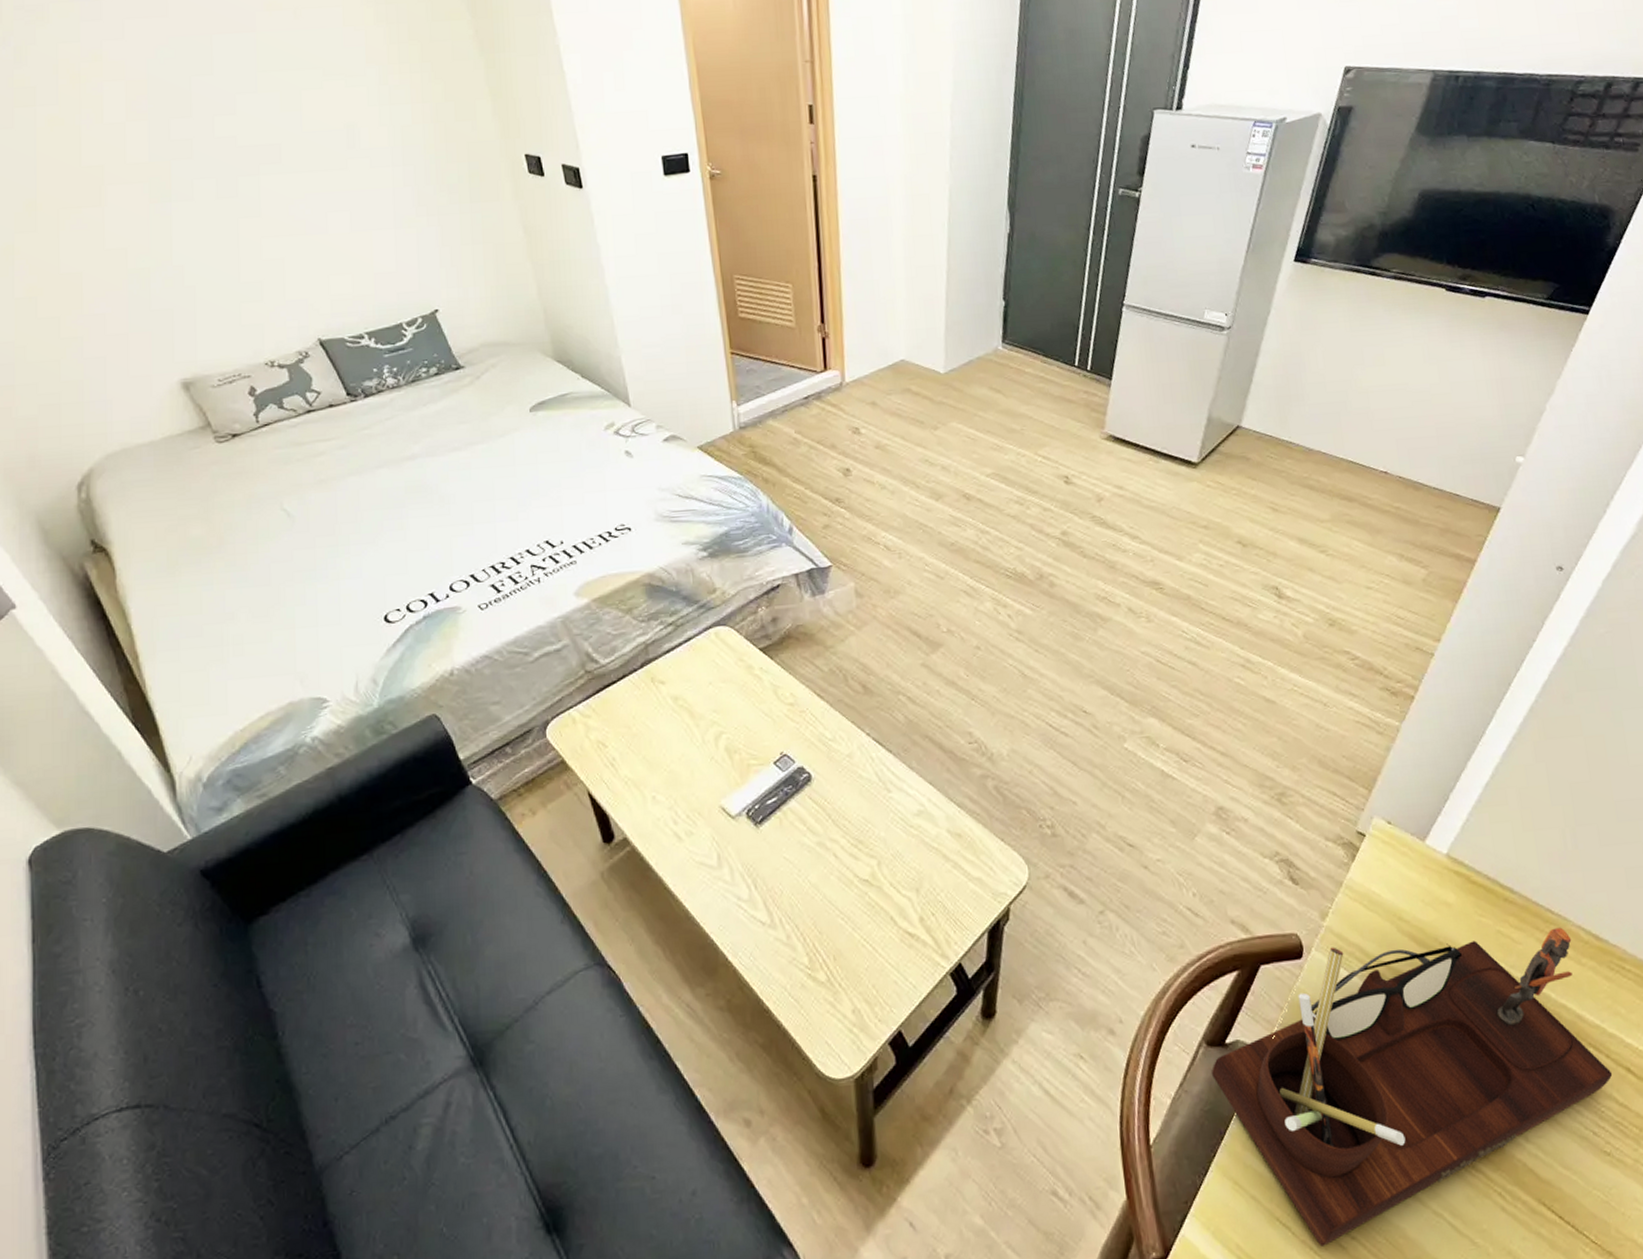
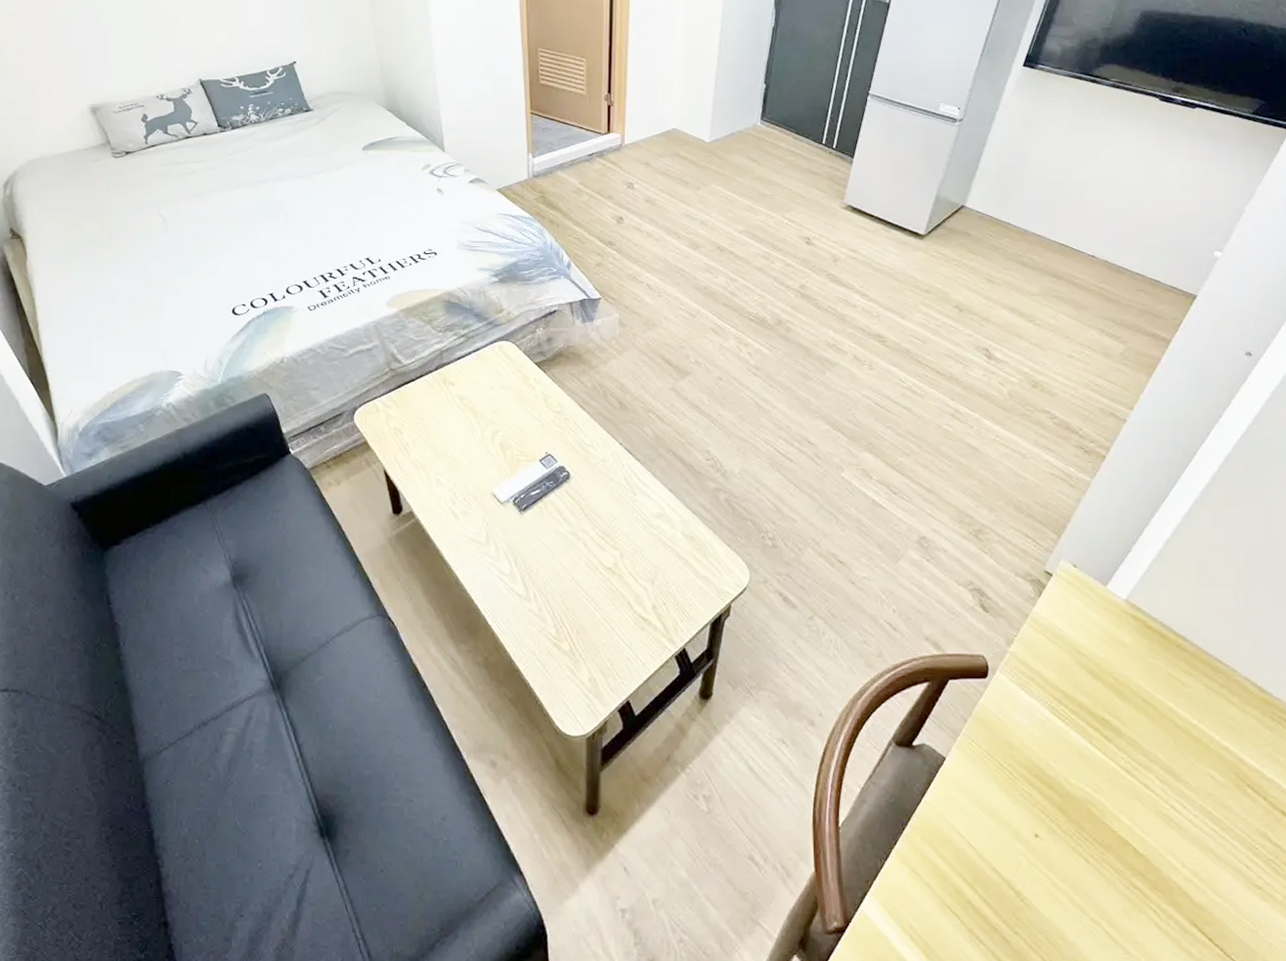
desk organizer: present [1212,927,1613,1247] -> none [899,671,1268,937]

